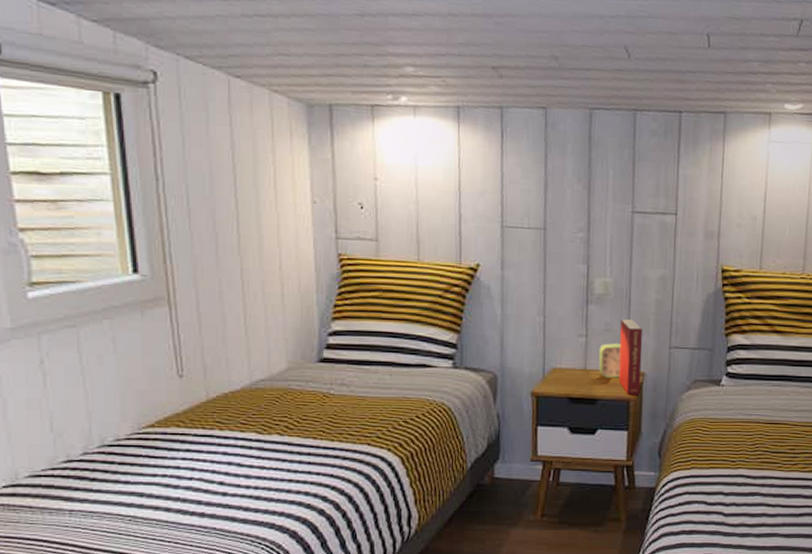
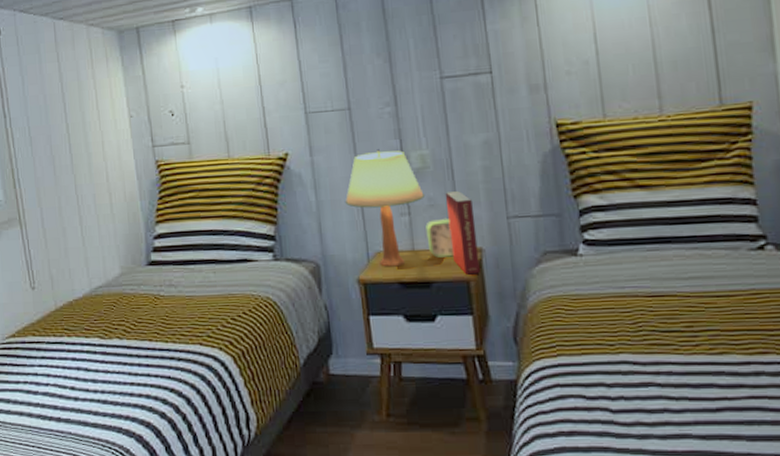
table lamp: none [528,272,602,383] -> present [344,149,424,267]

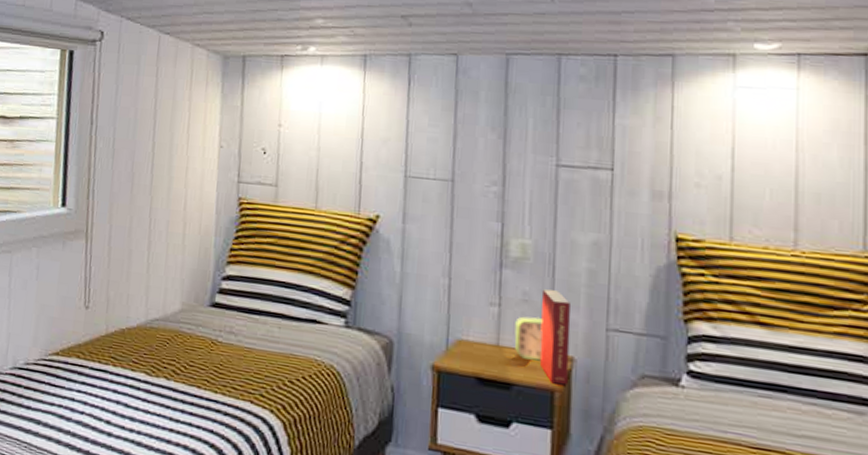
table lamp: present [344,149,424,267] -> none [431,229,519,361]

